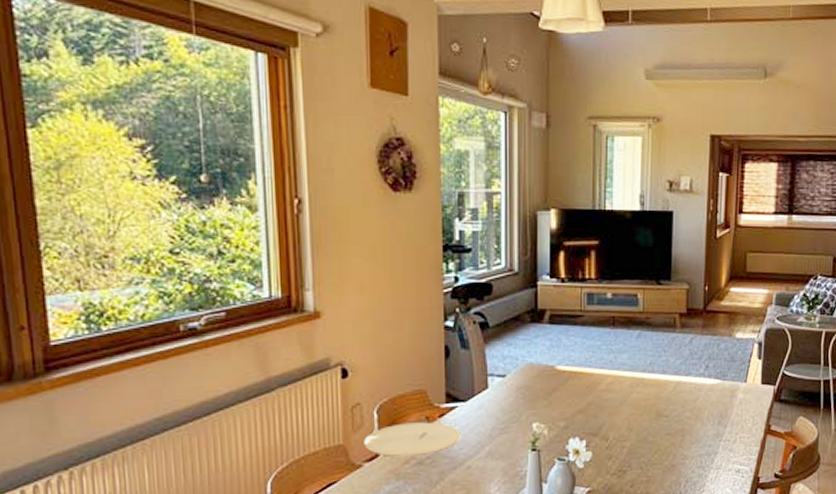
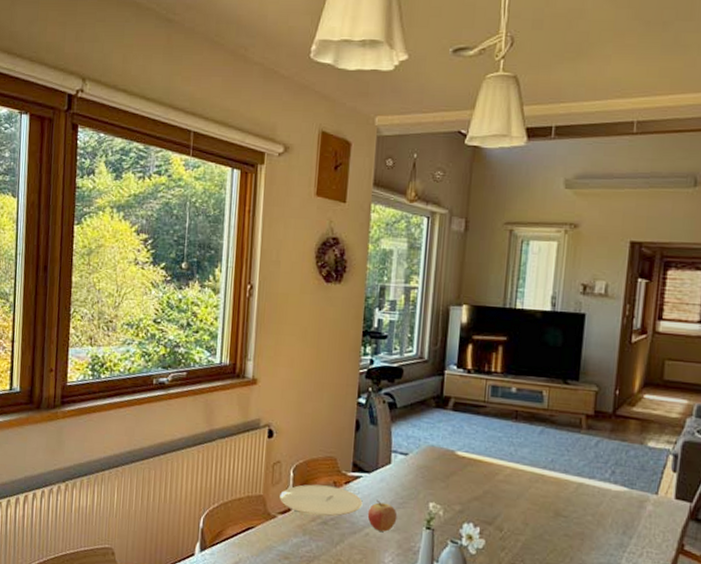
fruit: none [467,429,500,462] -> present [367,499,398,532]

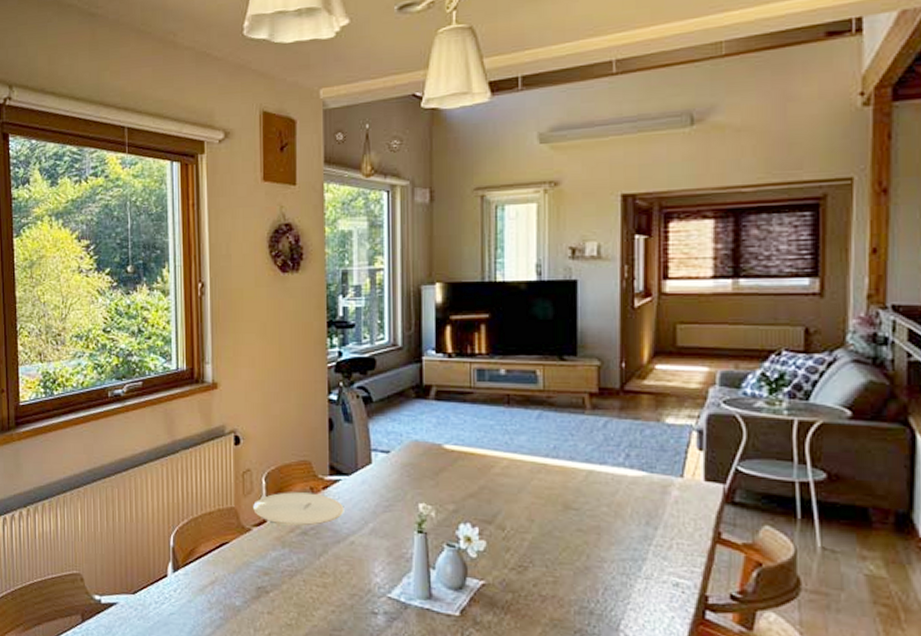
fruit: present [367,499,398,532] -> none [351,504,384,539]

